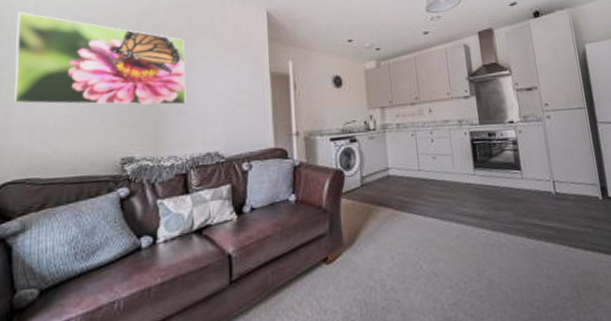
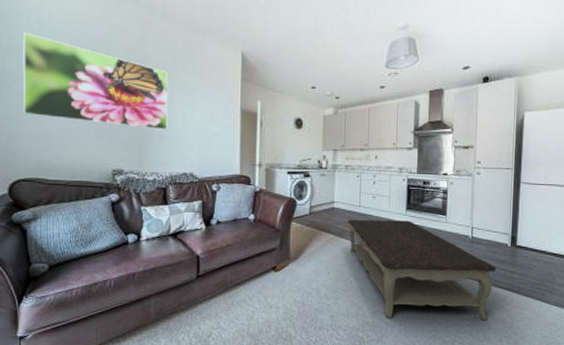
coffee table: none [407,181,594,309] -> present [348,219,497,321]

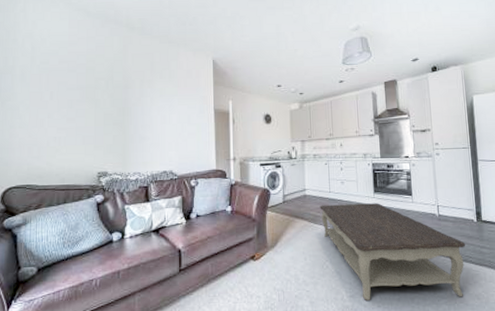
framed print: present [23,32,168,130] -> none [16,54,148,133]

